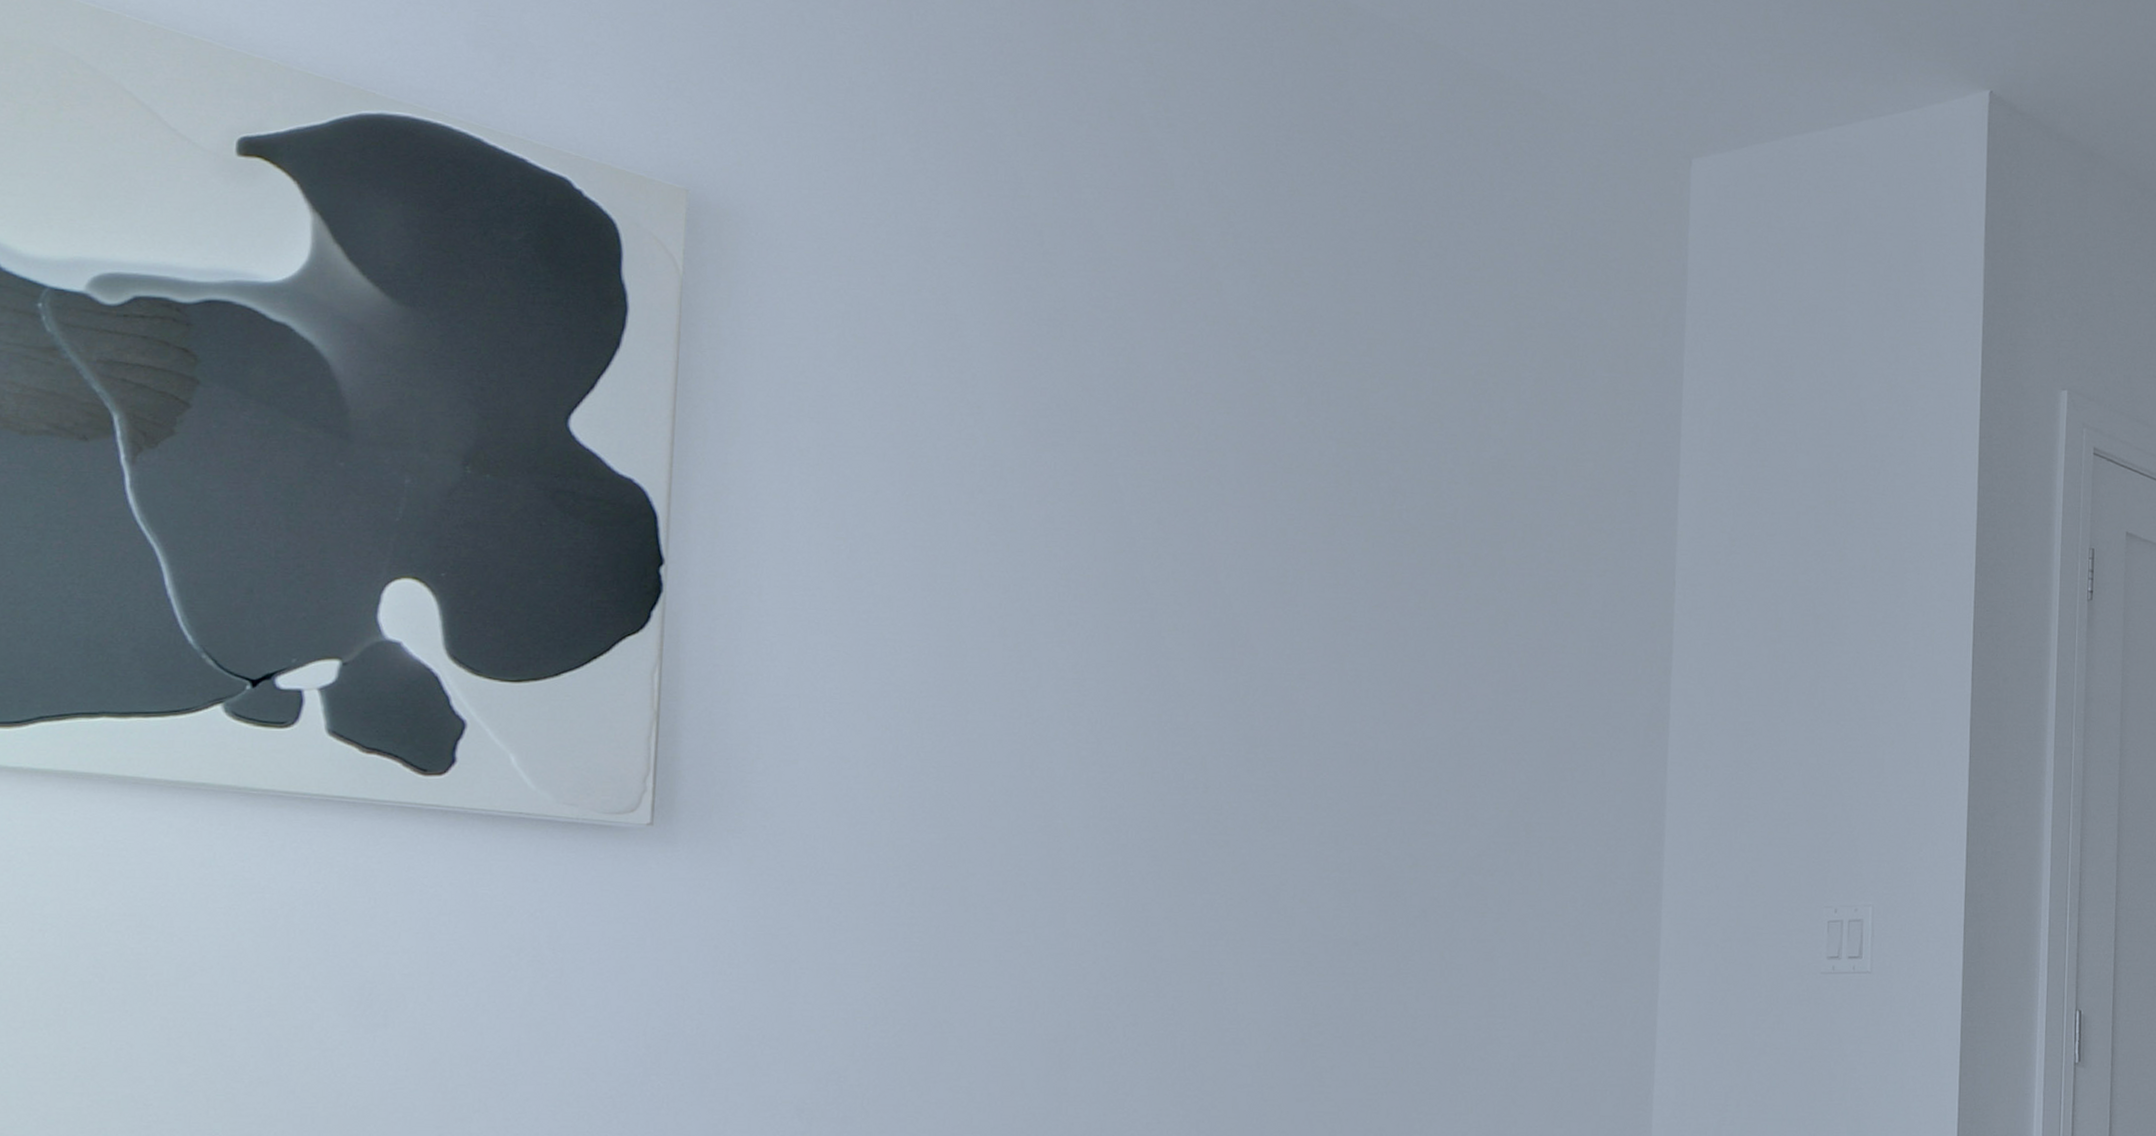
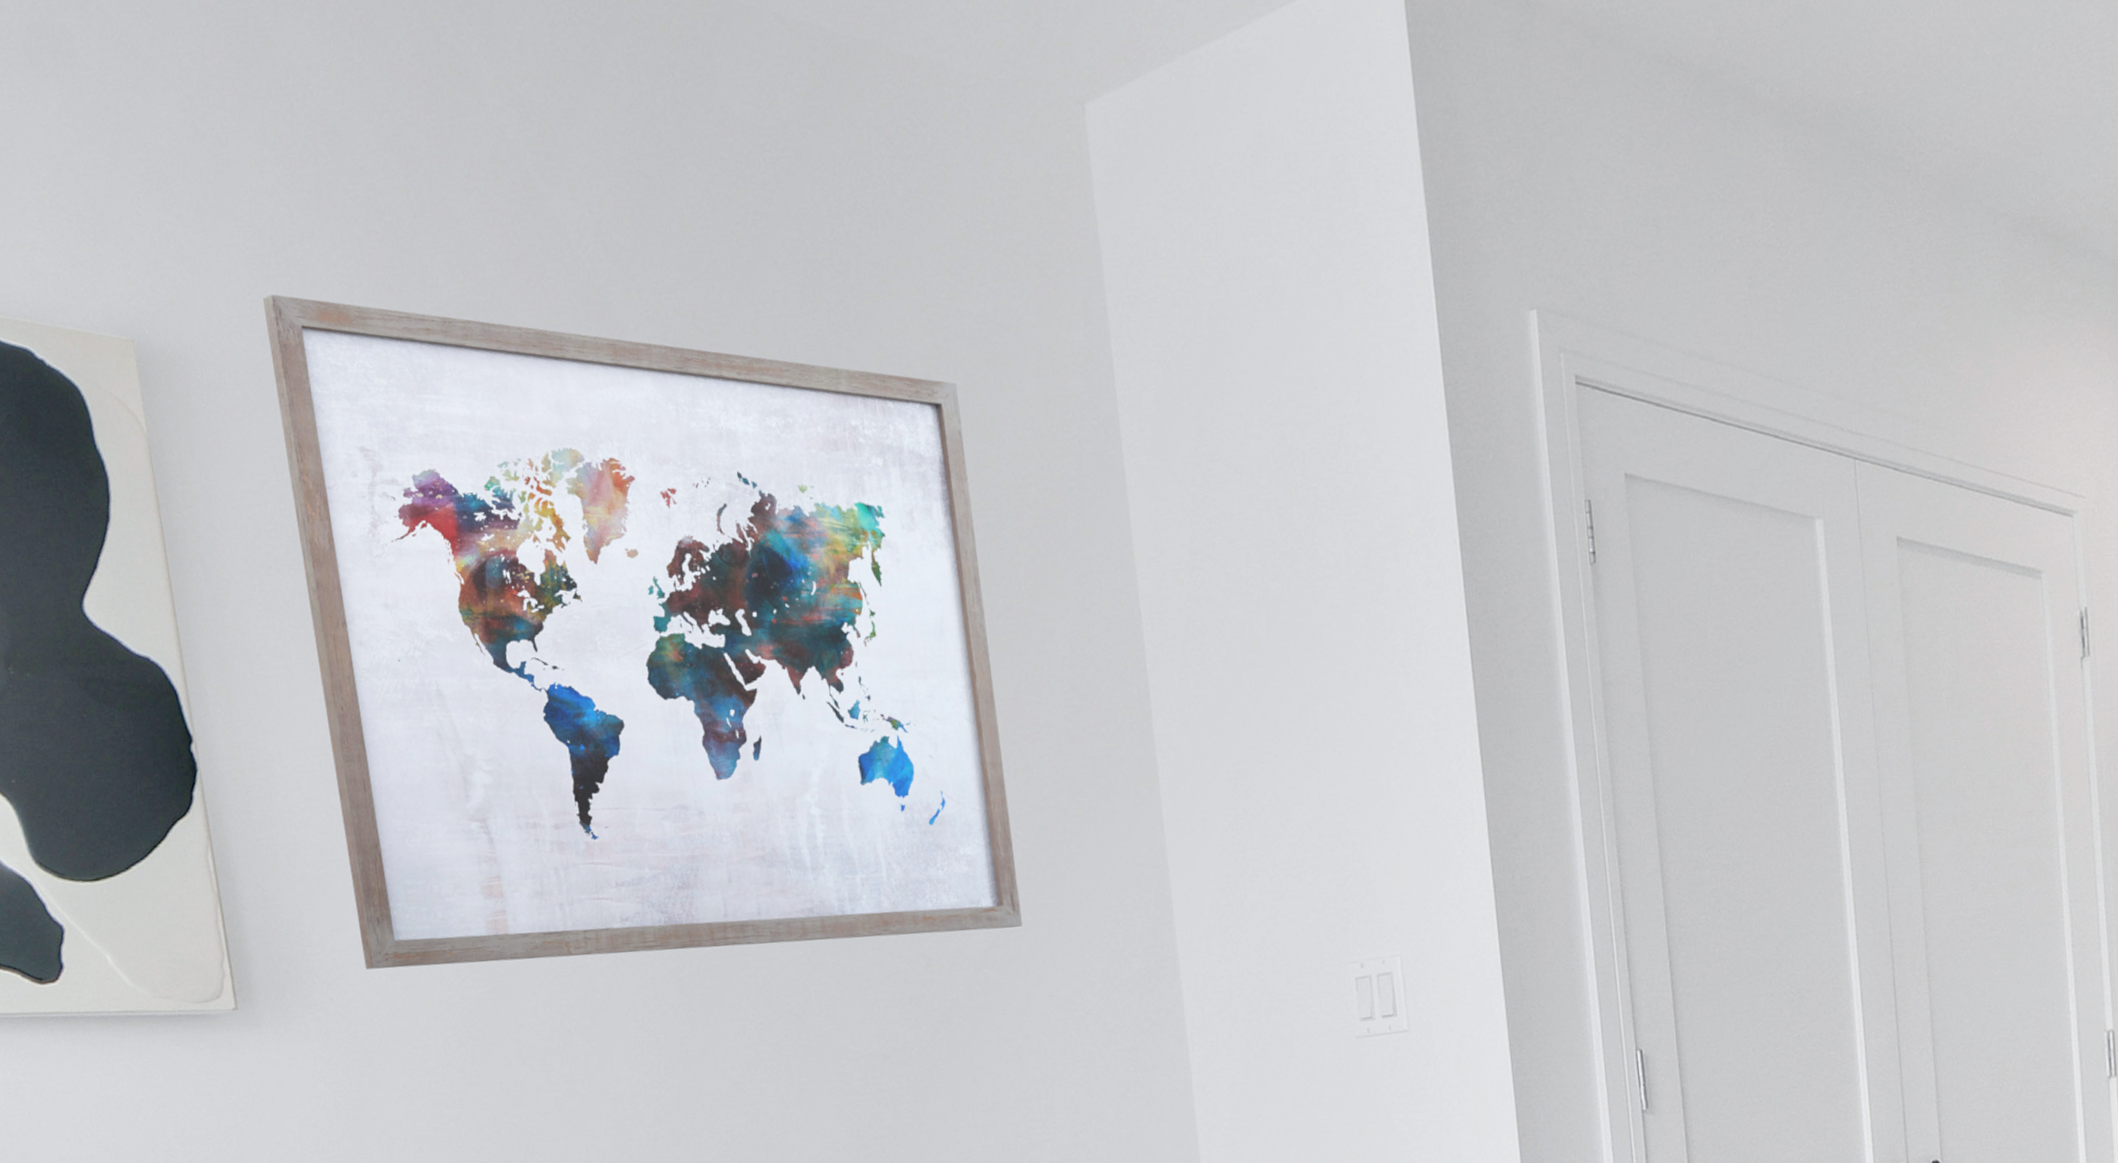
wall art: none [809,174,1533,840] -> present [262,294,1022,970]

